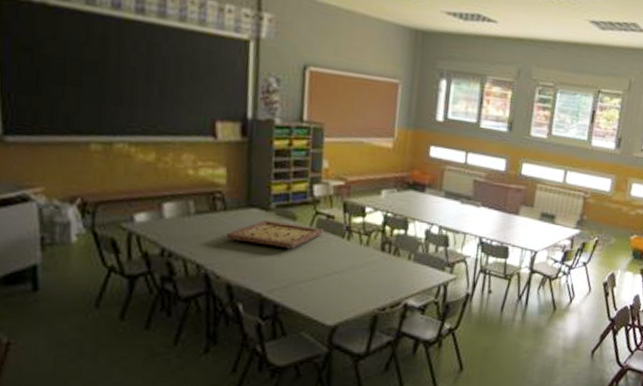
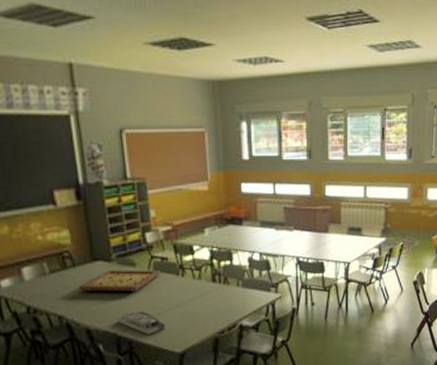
desk organizer: none [265,271,320,300] -> present [117,311,166,335]

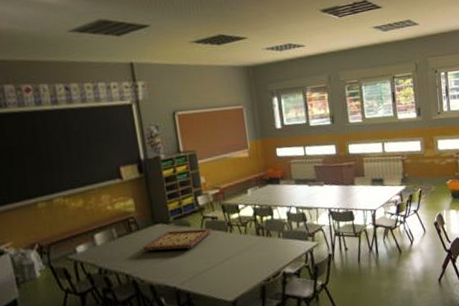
desk organizer: present [117,311,166,335] -> none [176,265,218,286]

